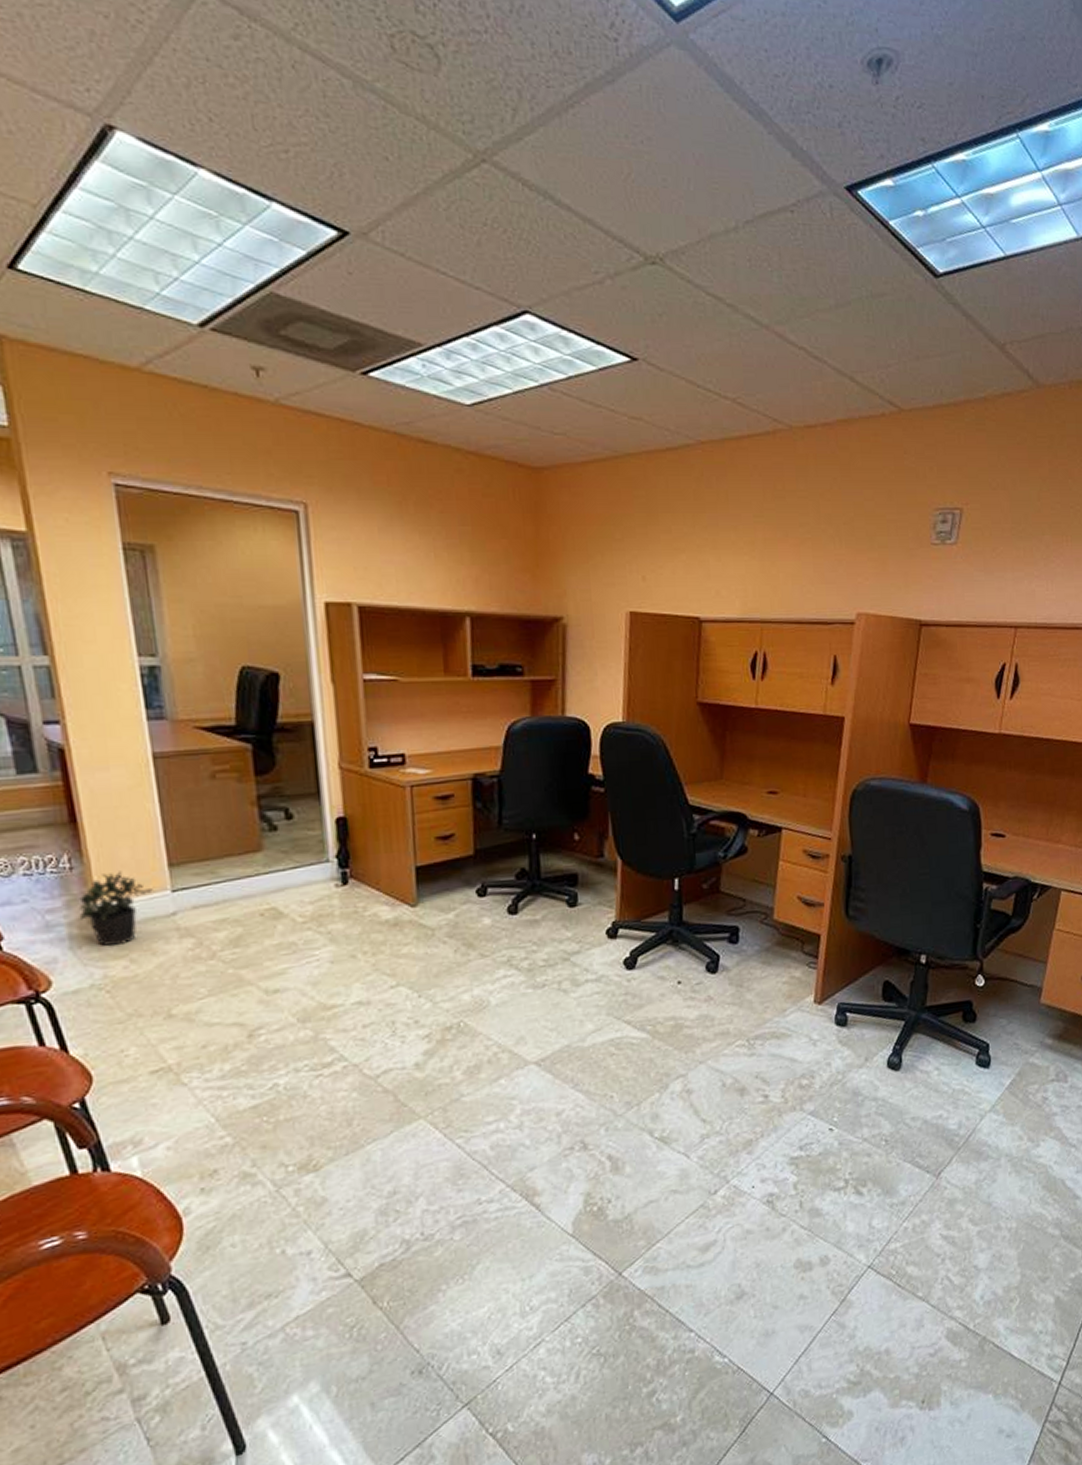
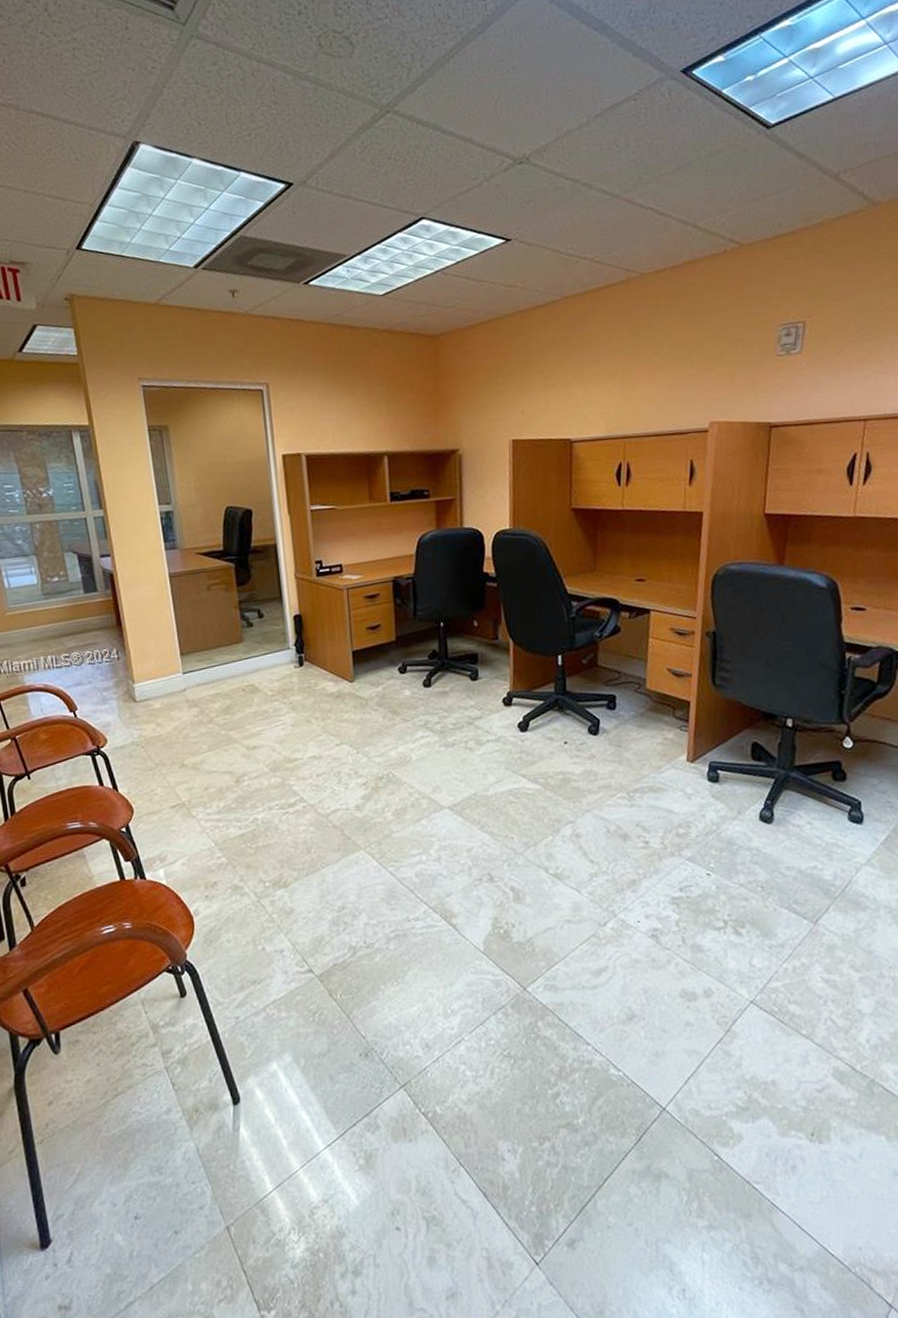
potted plant: present [79,870,153,947] -> none [123,659,171,715]

